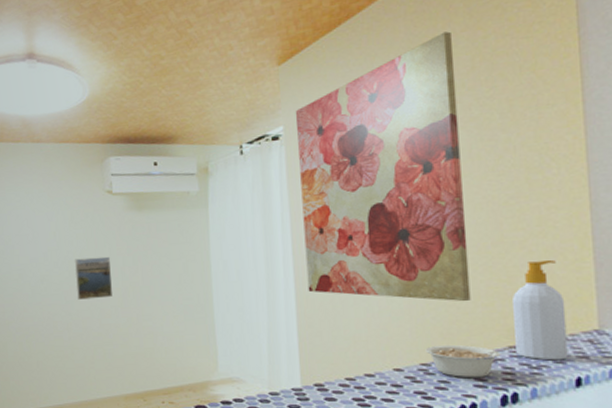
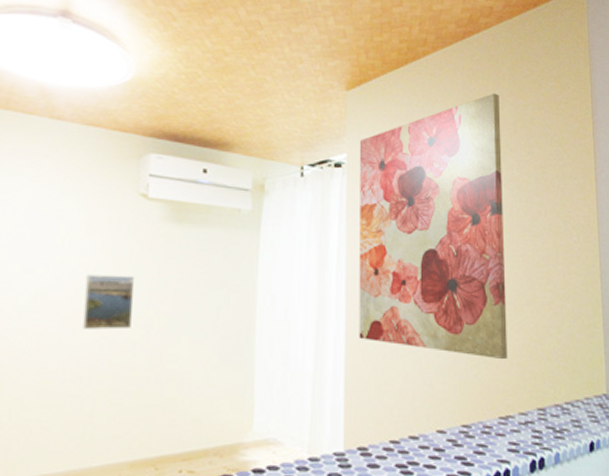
legume: present [425,344,514,378] -> none [467,405,542,442]
soap bottle: present [511,259,568,361] -> none [541,322,584,424]

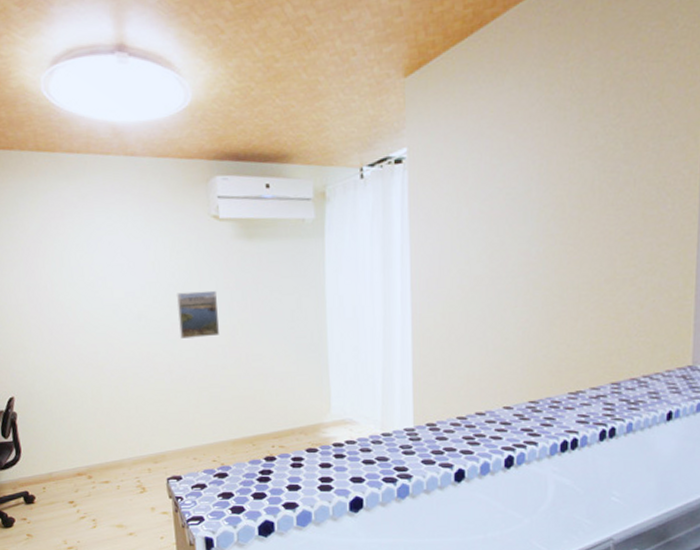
wall art: present [359,93,508,360] -> none [420,49,585,340]

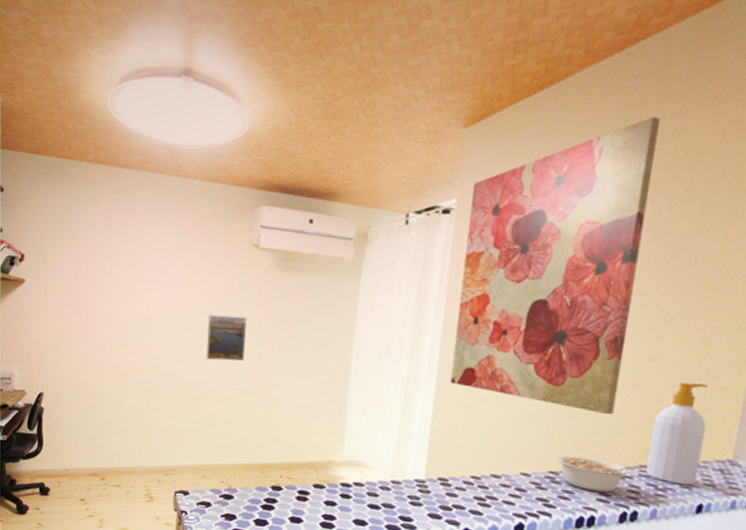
wall art: none [420,49,585,340] -> present [450,117,660,415]
legume: none [534,382,616,415] -> present [556,455,645,492]
soap bottle: none [617,297,666,396] -> present [646,382,708,486]

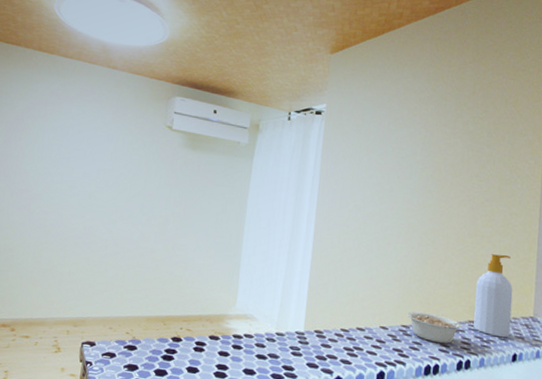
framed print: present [206,314,246,362] -> none [121,181,158,223]
wall art: present [450,117,660,415] -> none [323,60,462,279]

